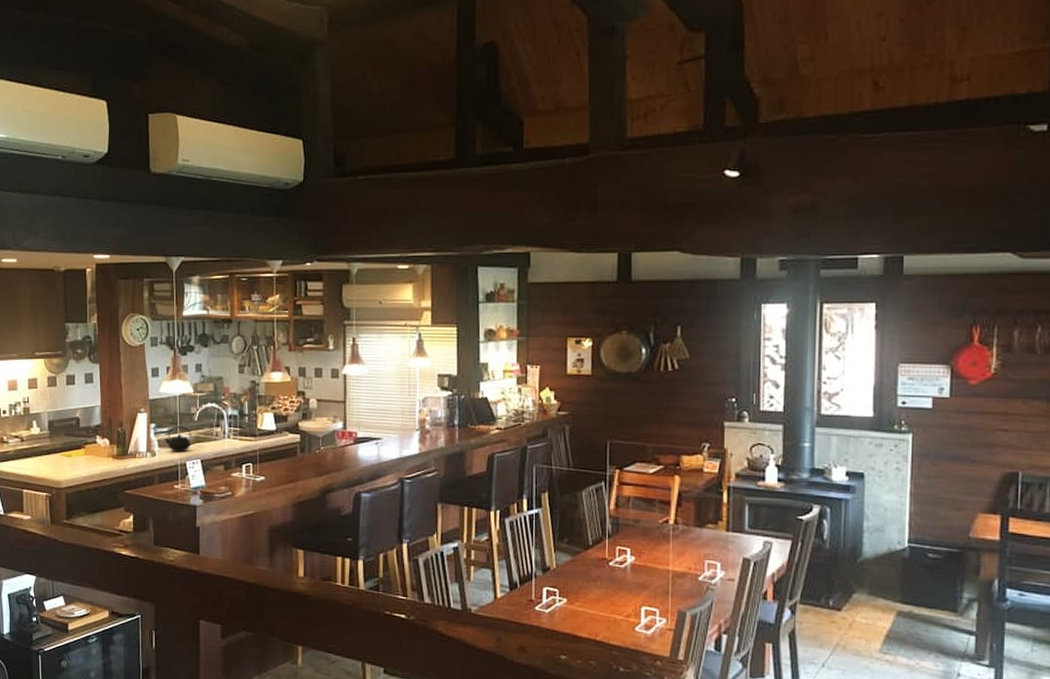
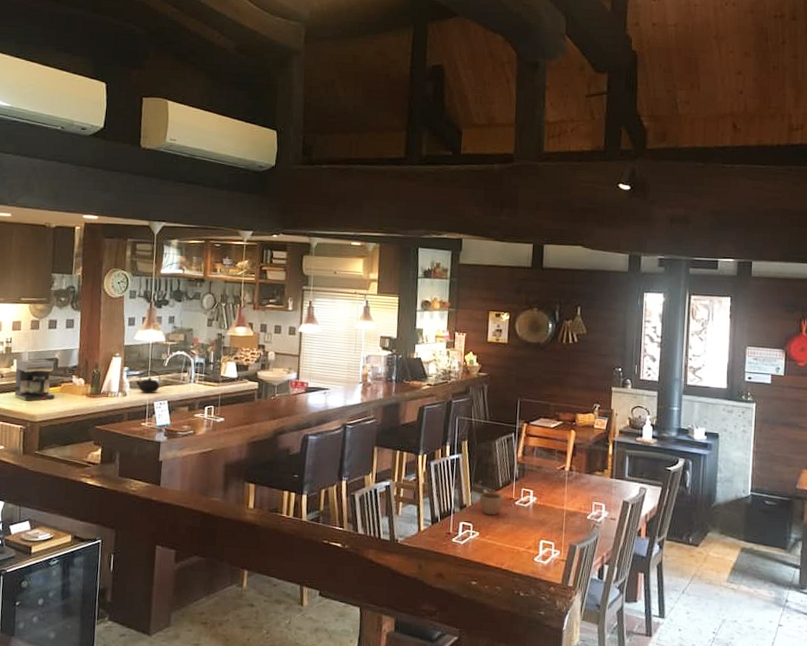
coffee maker: none [35,419,79,466] -> present [14,359,55,401]
cup: none [566,549,593,579] -> present [479,489,502,516]

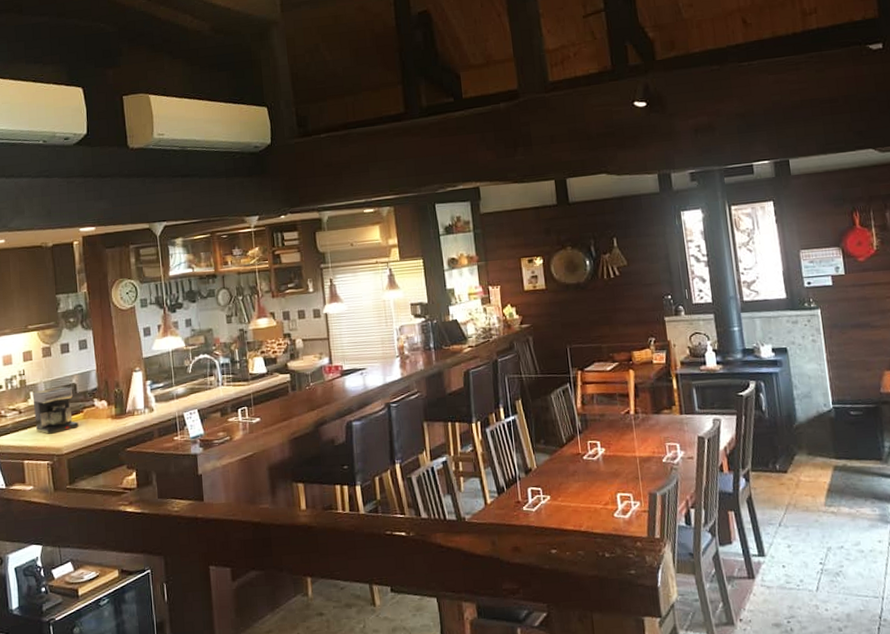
kettle: present [136,370,161,394] -> none [161,379,187,406]
cup: present [479,489,502,516] -> none [544,448,569,476]

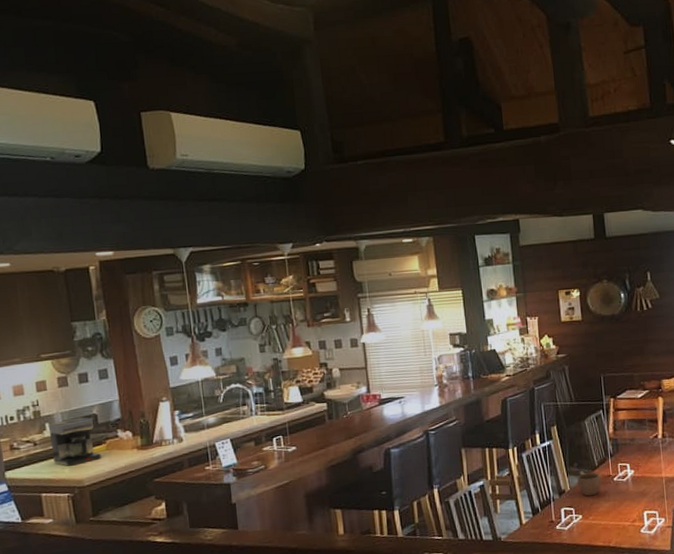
cup: none [544,448,569,476] -> present [577,471,600,497]

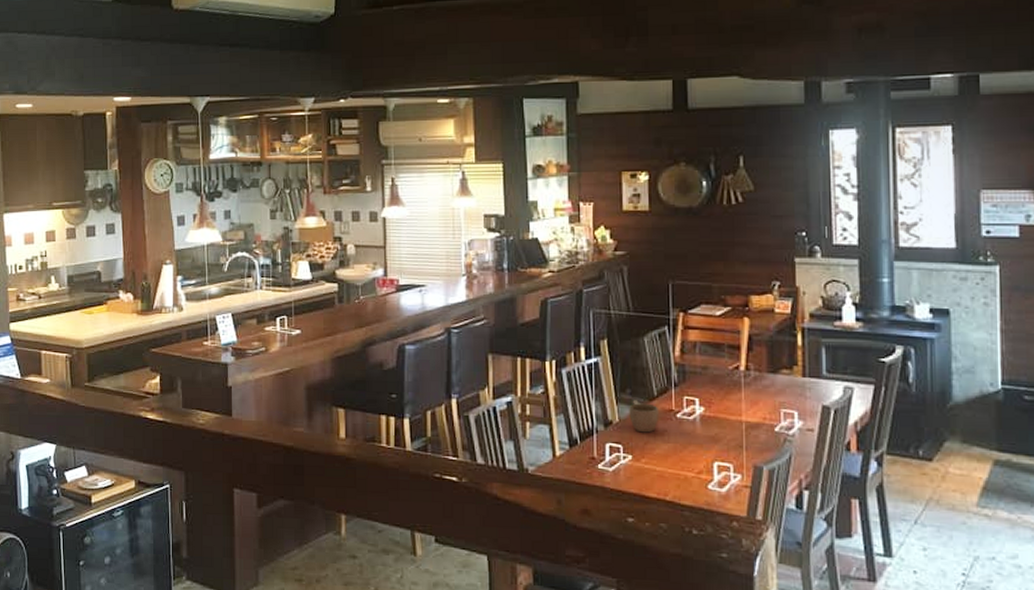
coffee maker: present [48,417,101,466] -> none [54,273,101,324]

